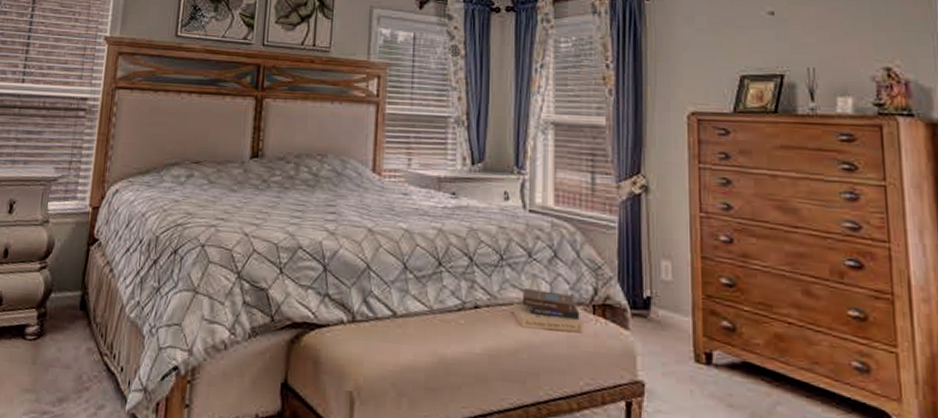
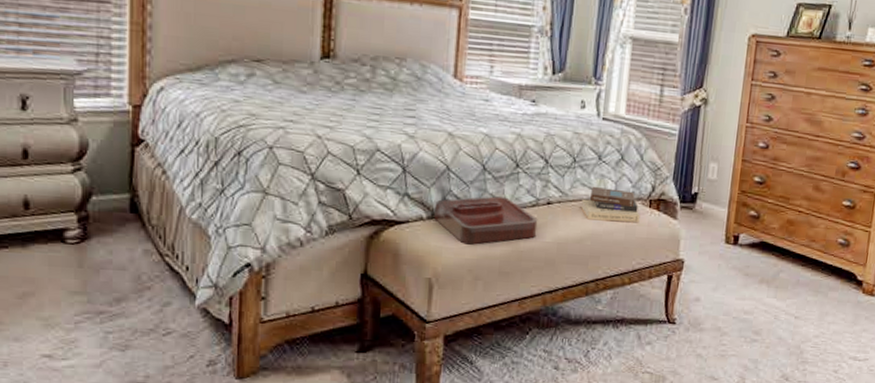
decorative tray: none [355,298,465,354] -> present [434,196,538,245]

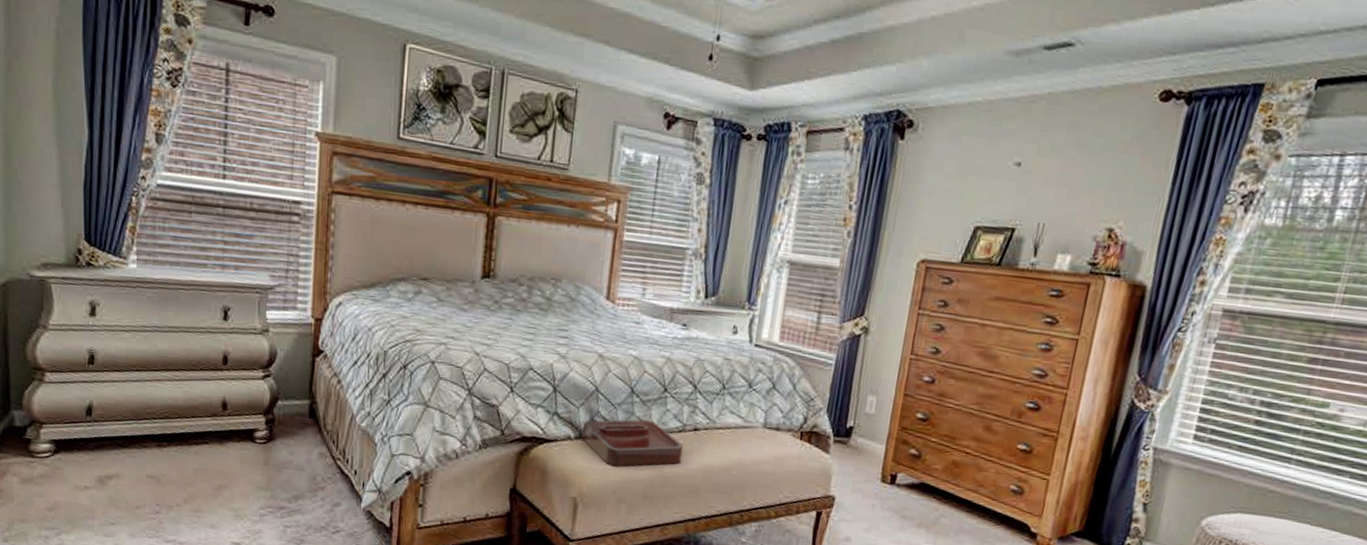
books: present [580,186,640,222] -> none [727,414,790,454]

